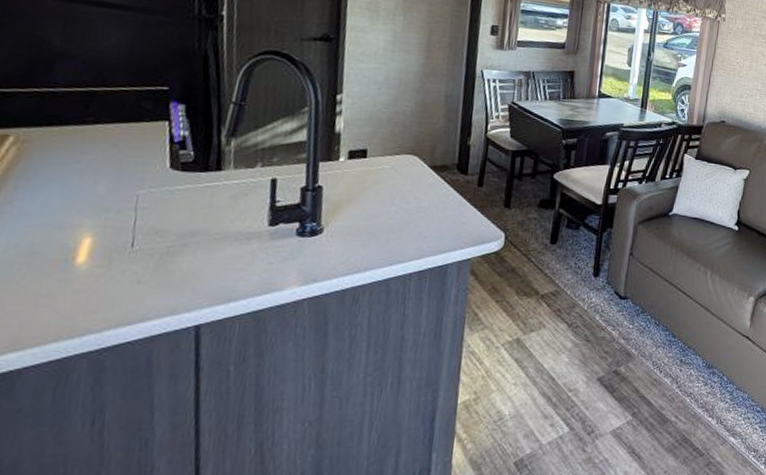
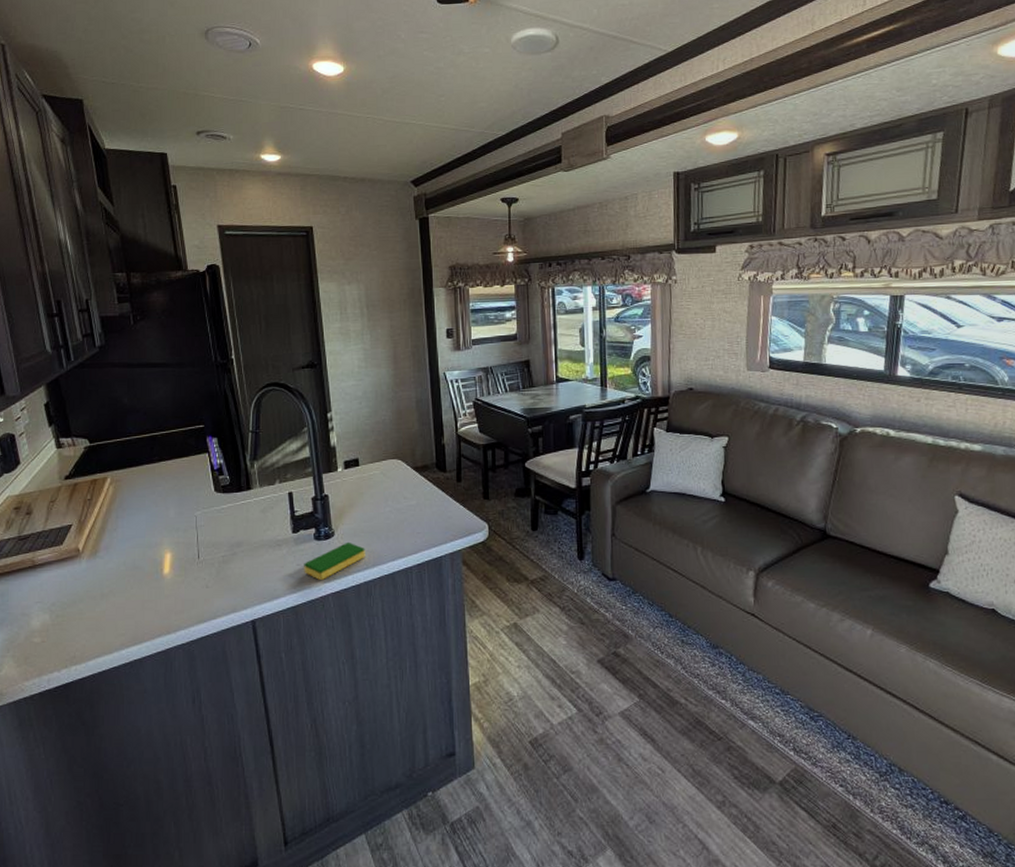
dish sponge: none [276,240,359,282] -> present [304,541,365,580]

